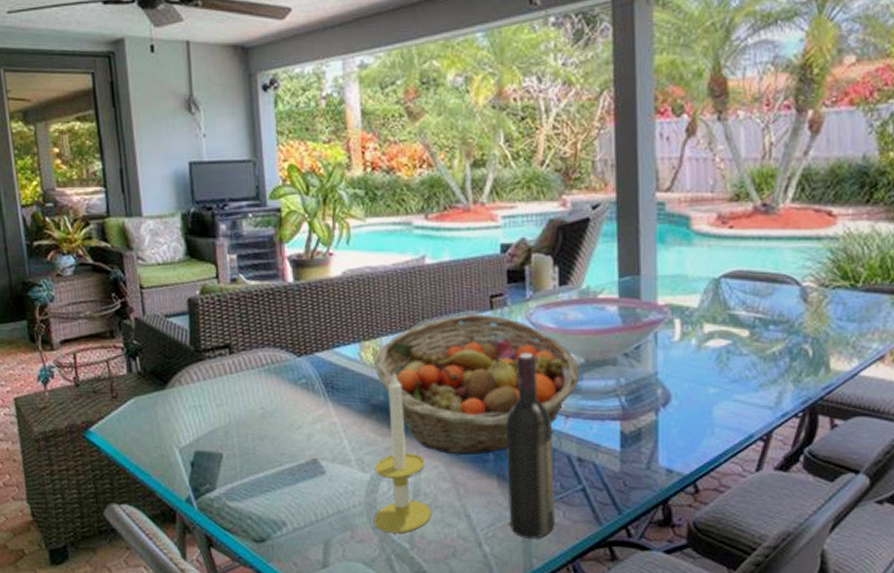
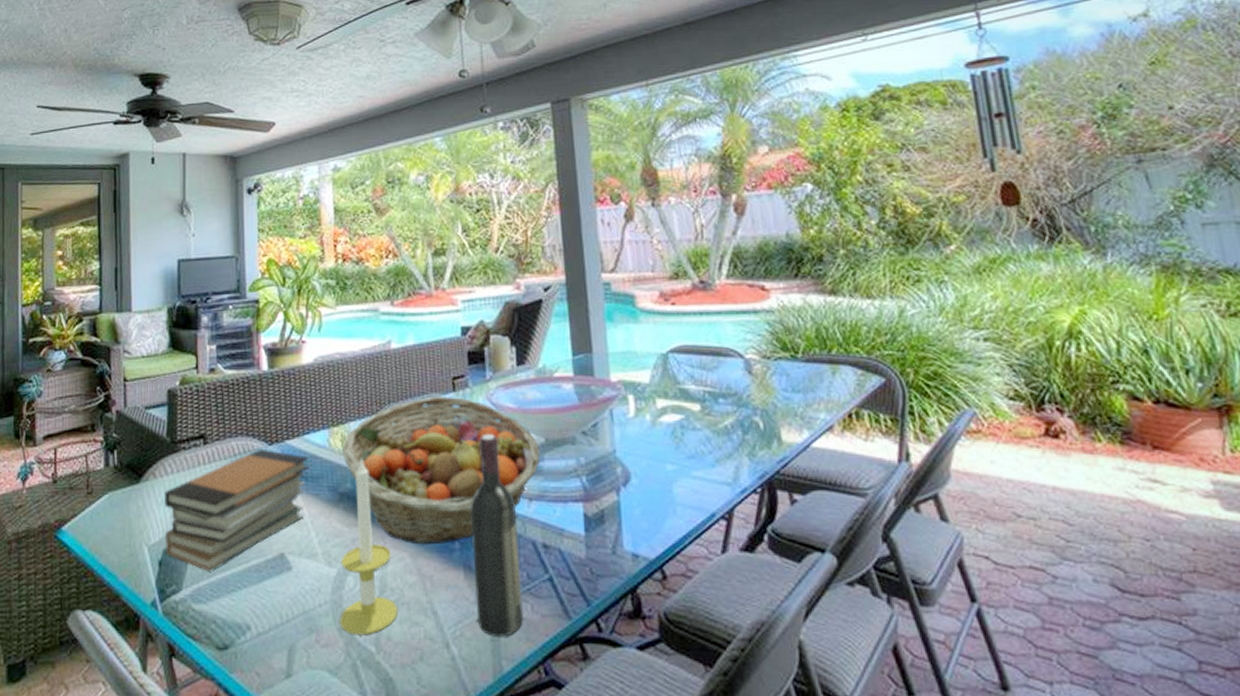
book stack: none [192,359,341,473] -> present [164,448,309,571]

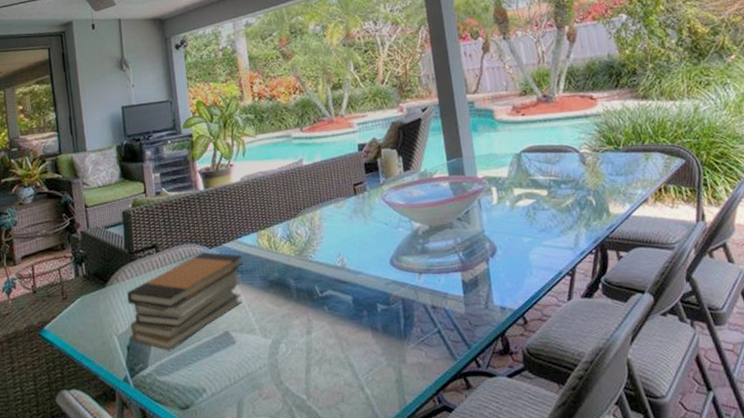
candle: present [339,458,398,636] -> none [274,252,322,388]
fruit basket: present [342,396,540,545] -> none [268,199,426,315]
wine bottle: present [471,435,524,639] -> none [374,226,420,380]

